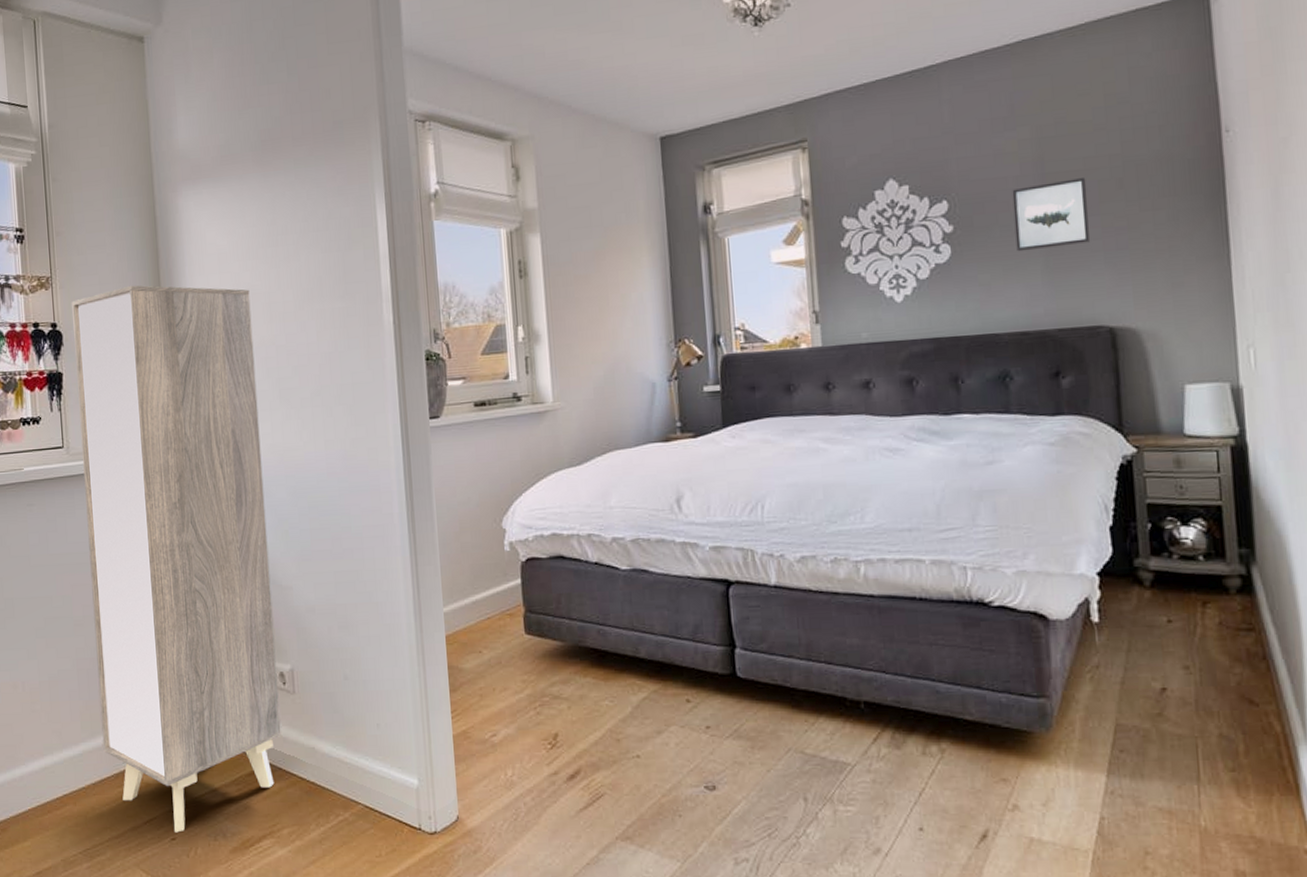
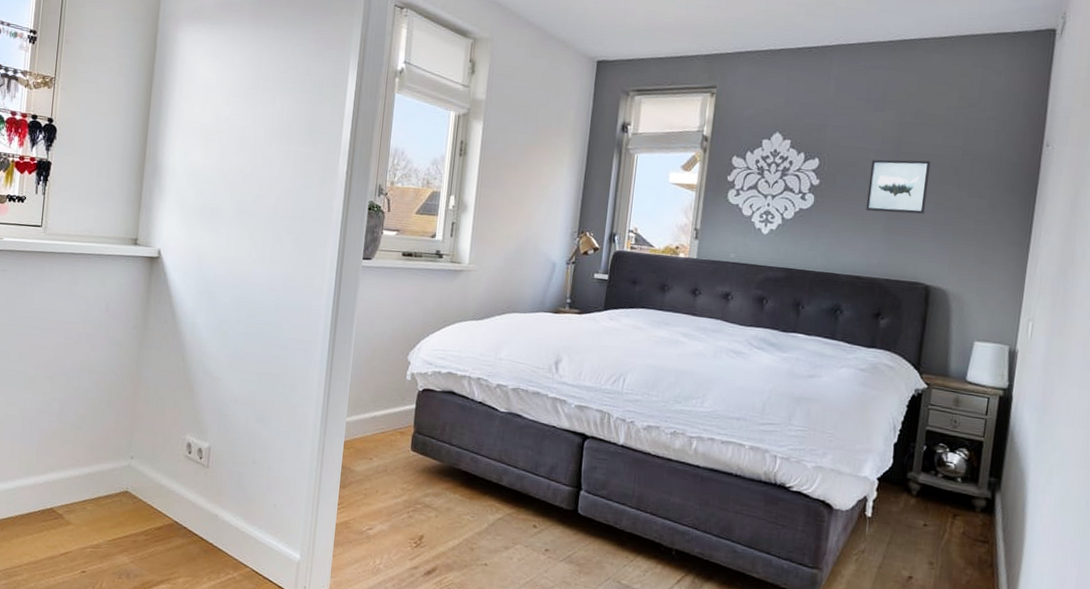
cabinet: present [71,285,281,833] -> none [34,98,228,567]

